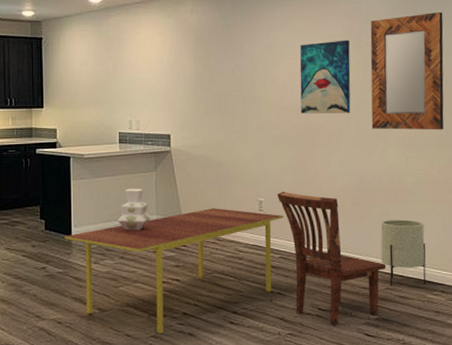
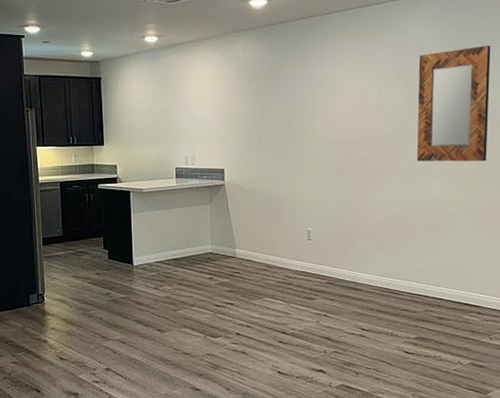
dining table: present [65,208,284,334] -> none [126,238,331,352]
vase: present [117,188,152,231] -> none [174,220,207,259]
dining chair: present [278,191,387,325] -> none [325,221,426,344]
wall art: present [300,40,351,114] -> none [349,74,398,148]
planter: present [380,220,426,287] -> none [422,247,465,309]

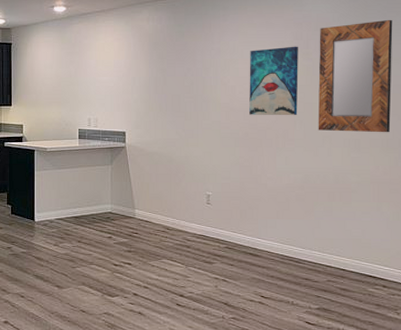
wall art: none [349,74,398,148] -> present [249,46,299,115]

